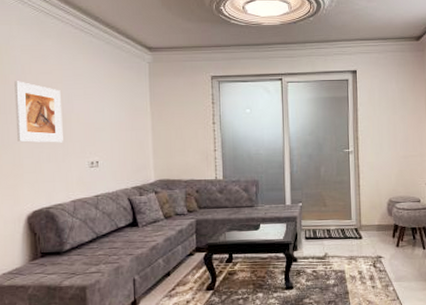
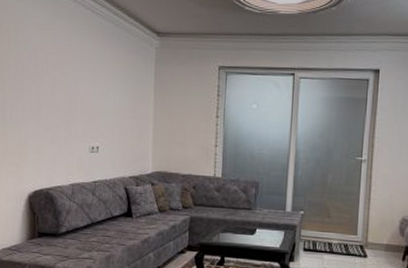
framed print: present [15,81,63,143] -> none [24,59,68,125]

